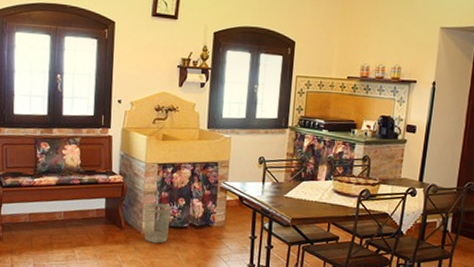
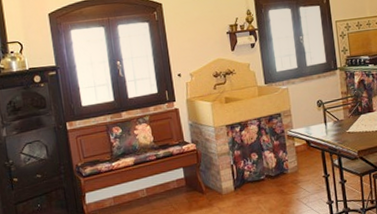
wastebasket: present [143,203,171,244] -> none [220,161,248,201]

